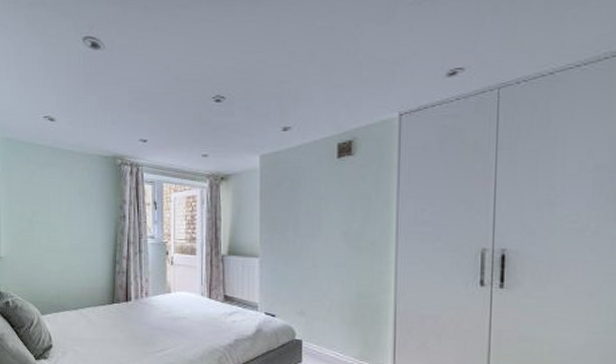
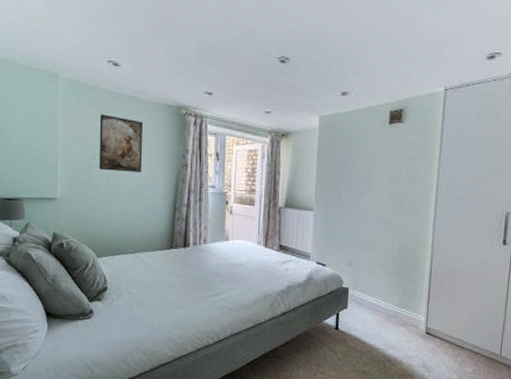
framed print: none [38,170,81,227] -> present [98,114,143,173]

